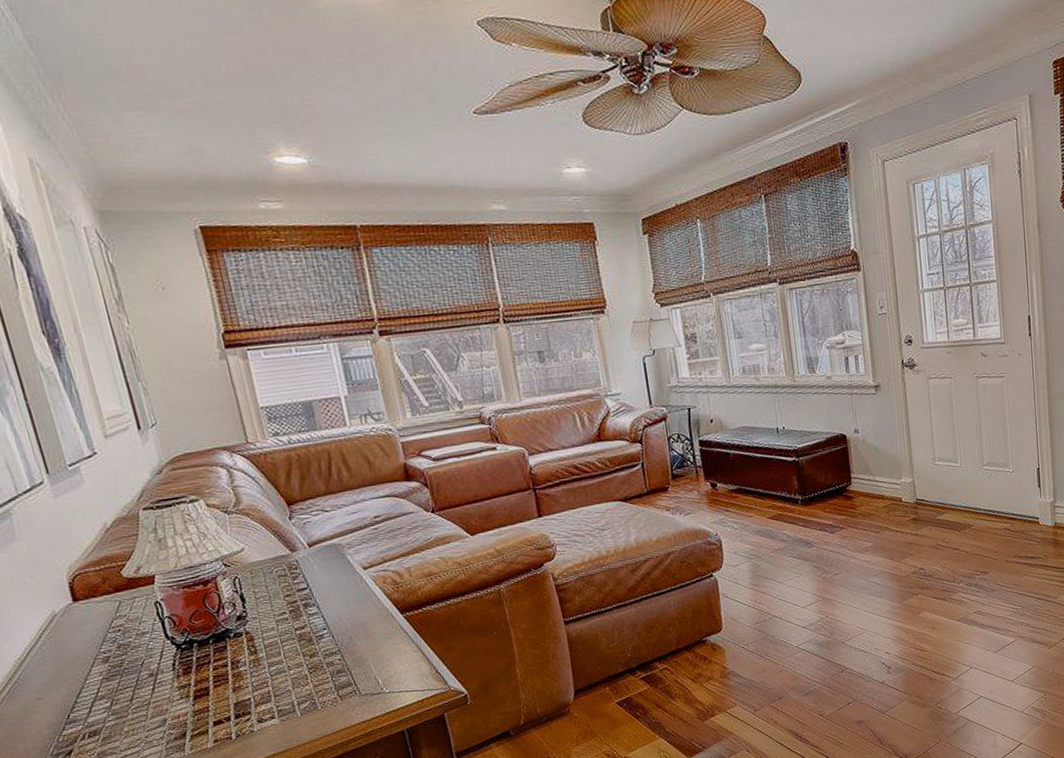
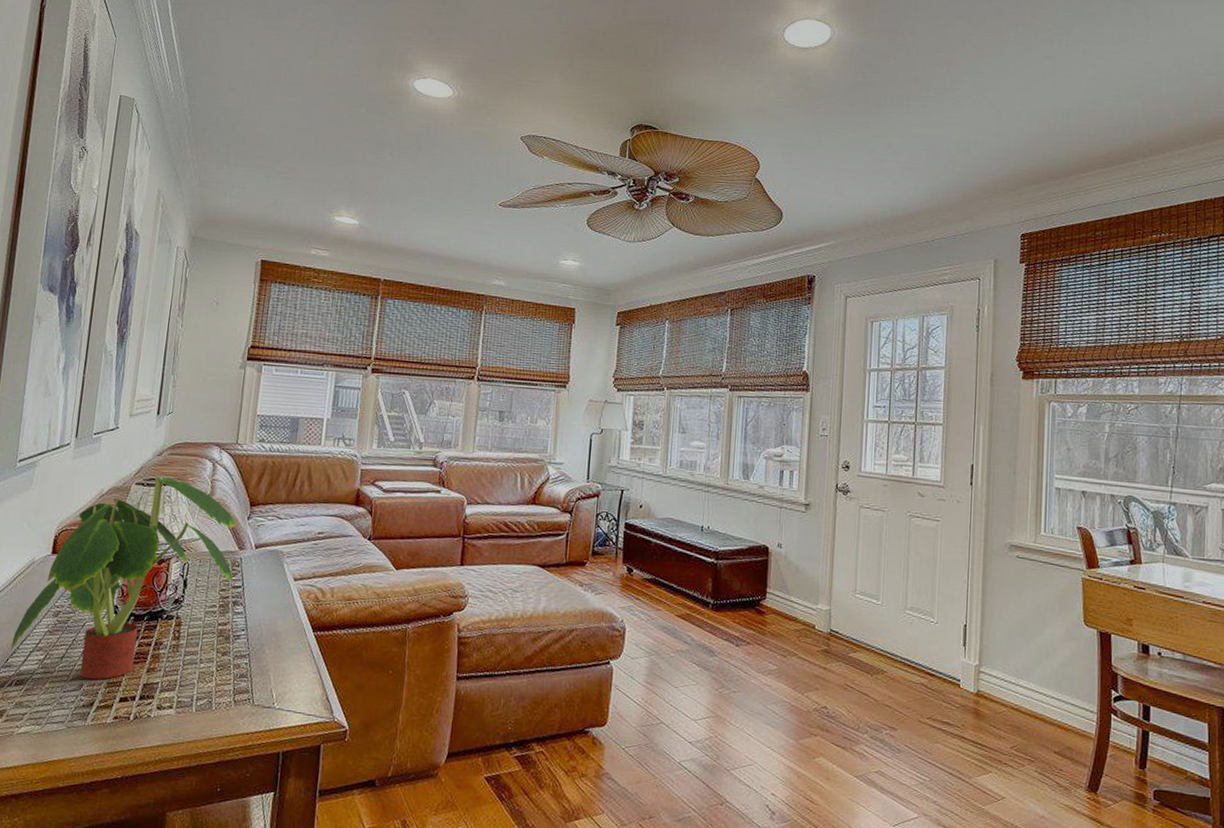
plant: none [64,494,297,714] -> present [10,476,237,680]

